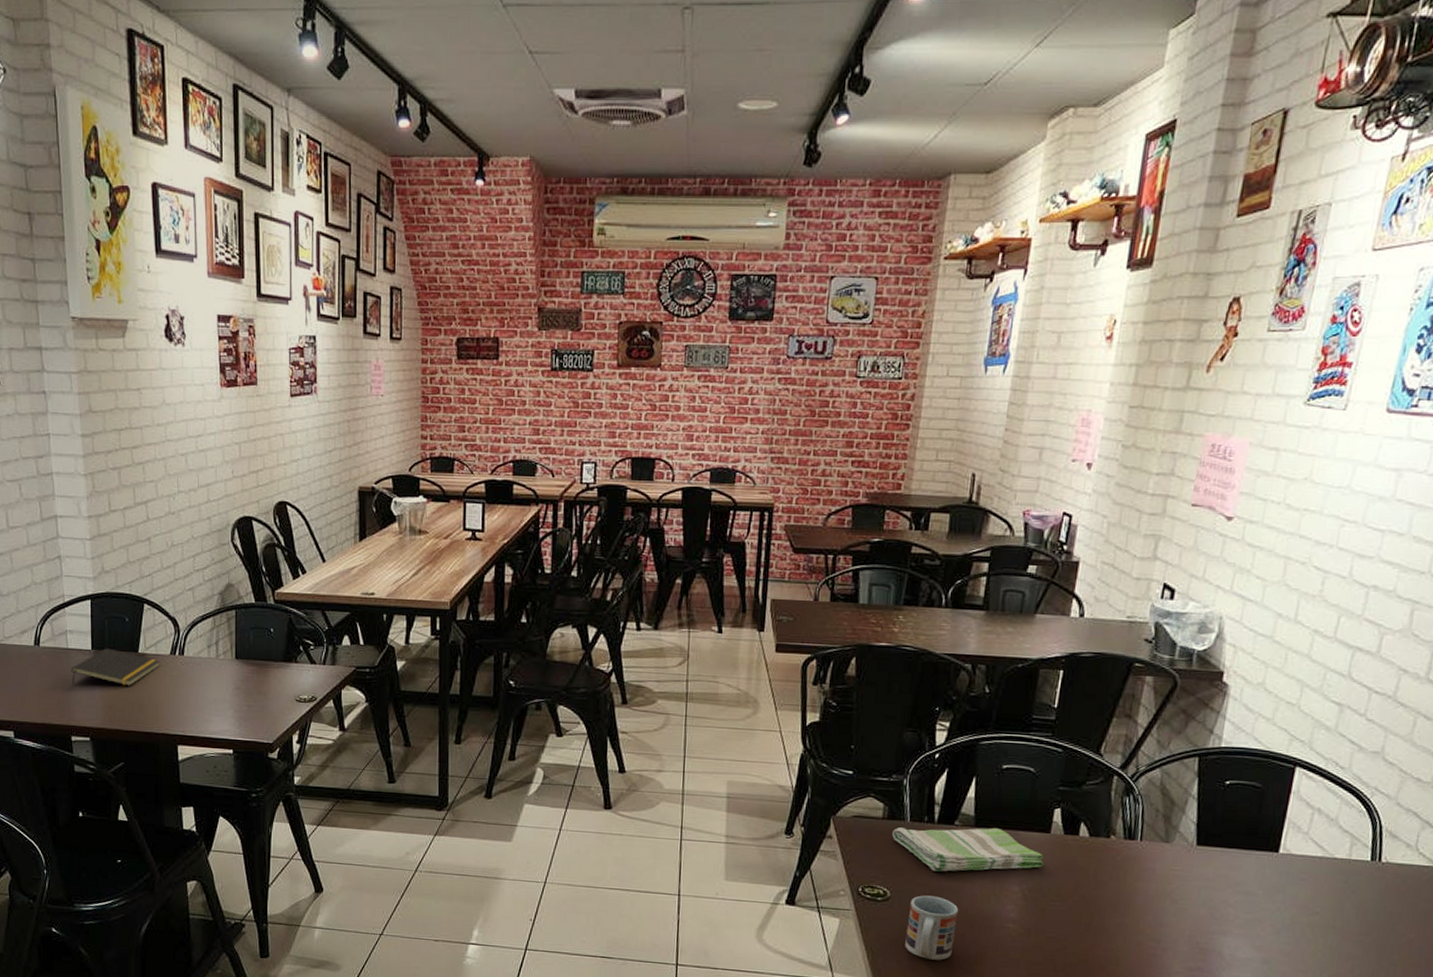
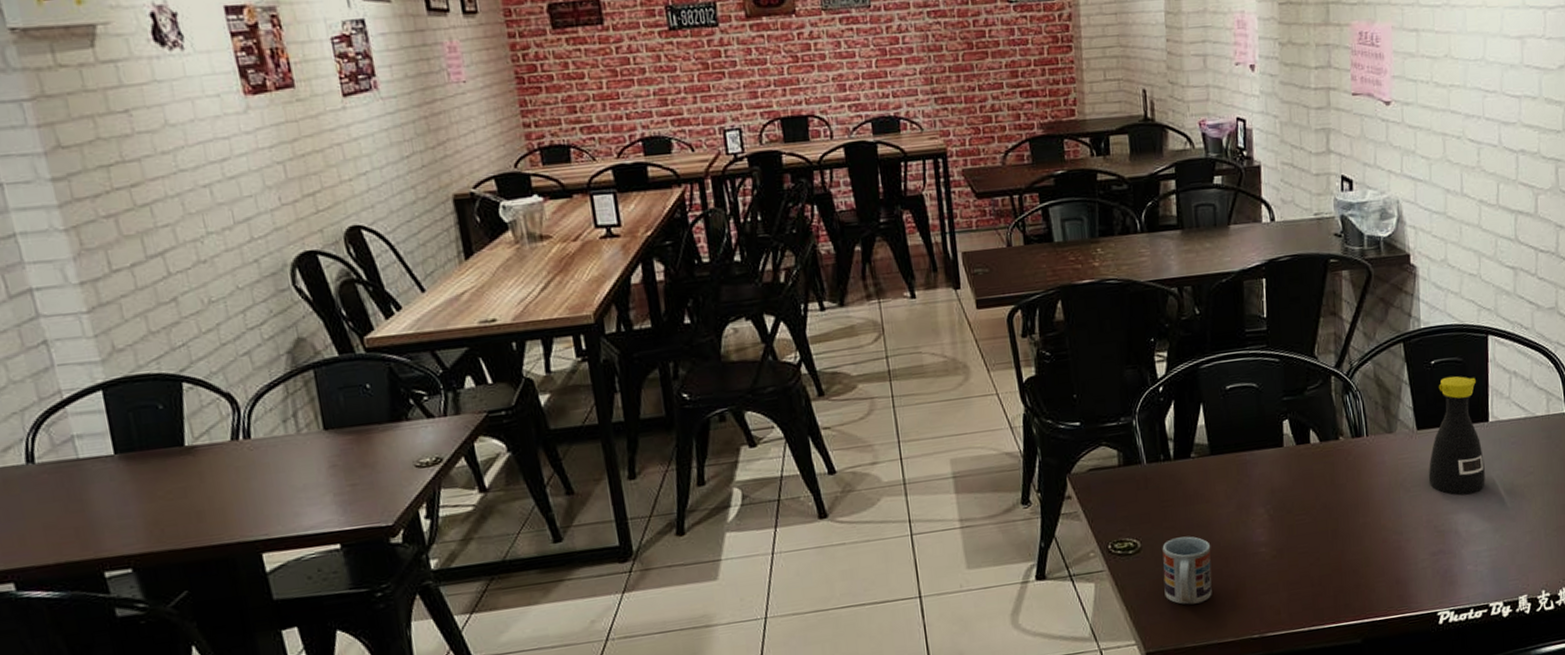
notepad: present [71,648,160,686] -> none [87,448,219,504]
dish towel: present [892,827,1044,872] -> none [1131,451,1283,511]
bottle: none [1199,799,1273,920] -> present [1428,376,1485,496]

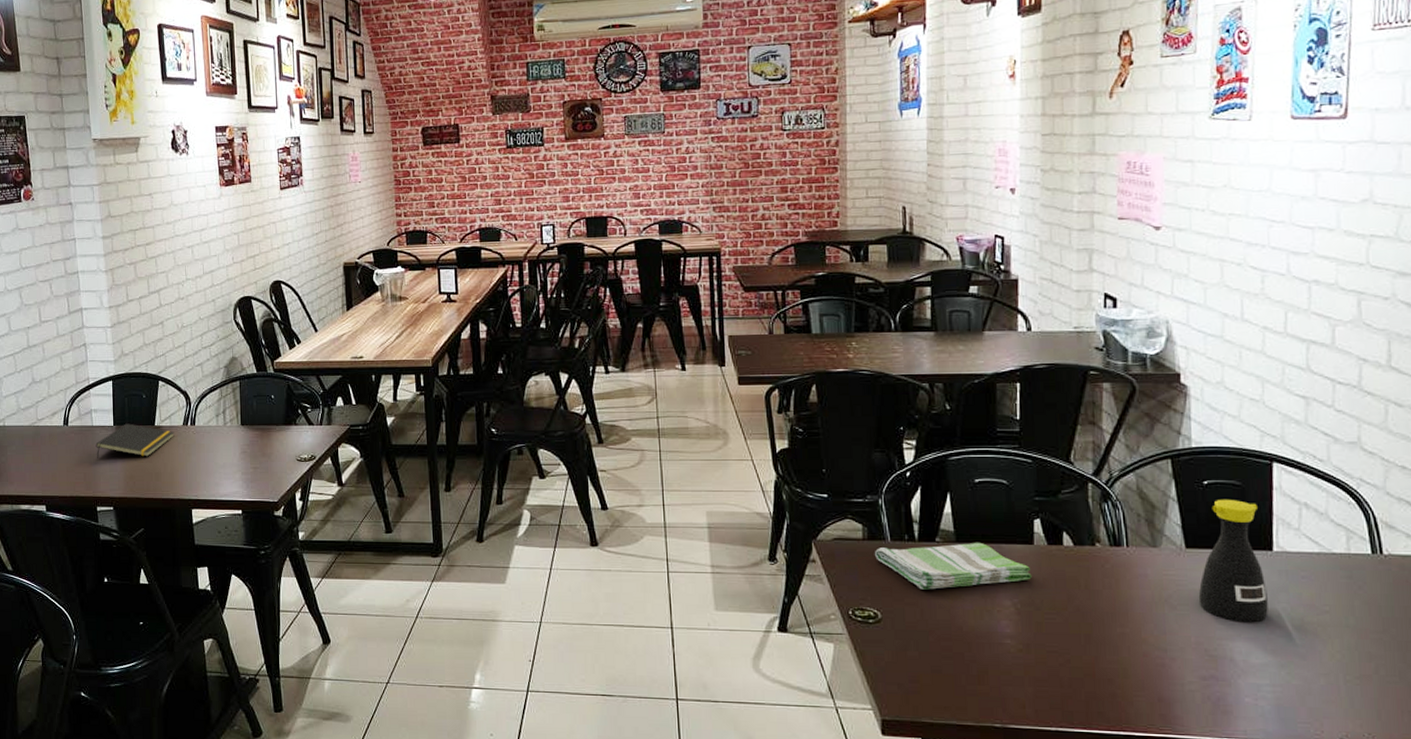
notepad: none [87,448,219,504] -> present [96,423,174,458]
dish towel: none [1131,451,1283,511] -> present [875,542,1032,590]
cup: present [1162,536,1212,605] -> none [902,615,953,682]

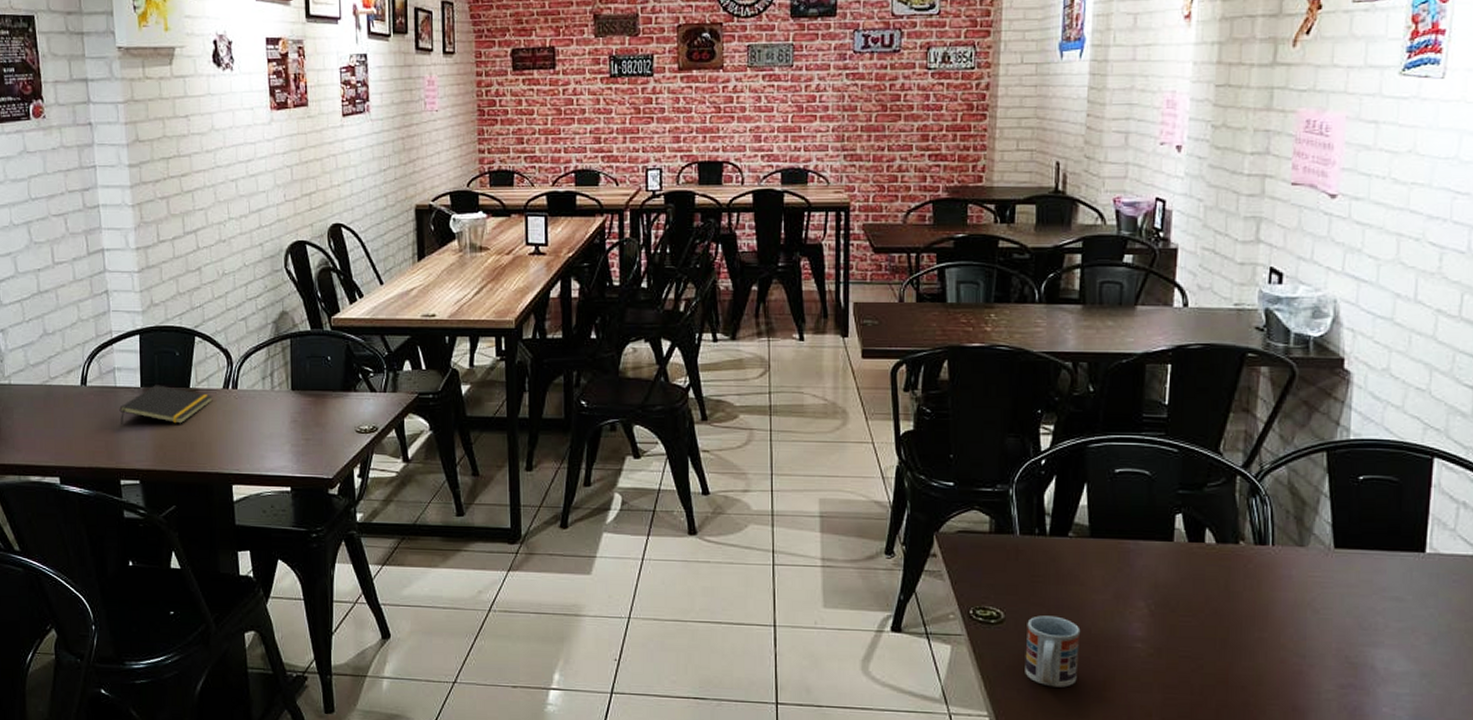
dish towel: present [875,542,1032,590] -> none [1002,537,1169,589]
cup: none [902,615,953,682] -> present [1025,615,1081,687]
bottle: present [1198,499,1268,623] -> none [1343,496,1416,629]

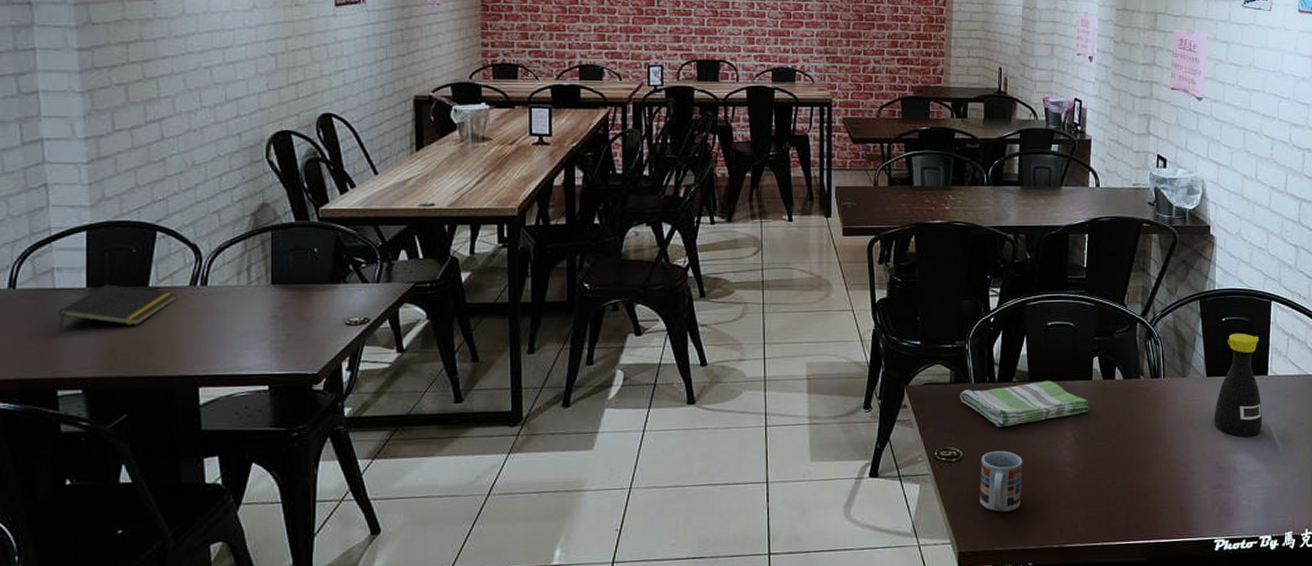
dish towel: none [1002,537,1169,589] -> present [960,380,1089,427]
bottle: none [1343,496,1416,629] -> present [1214,333,1262,438]

